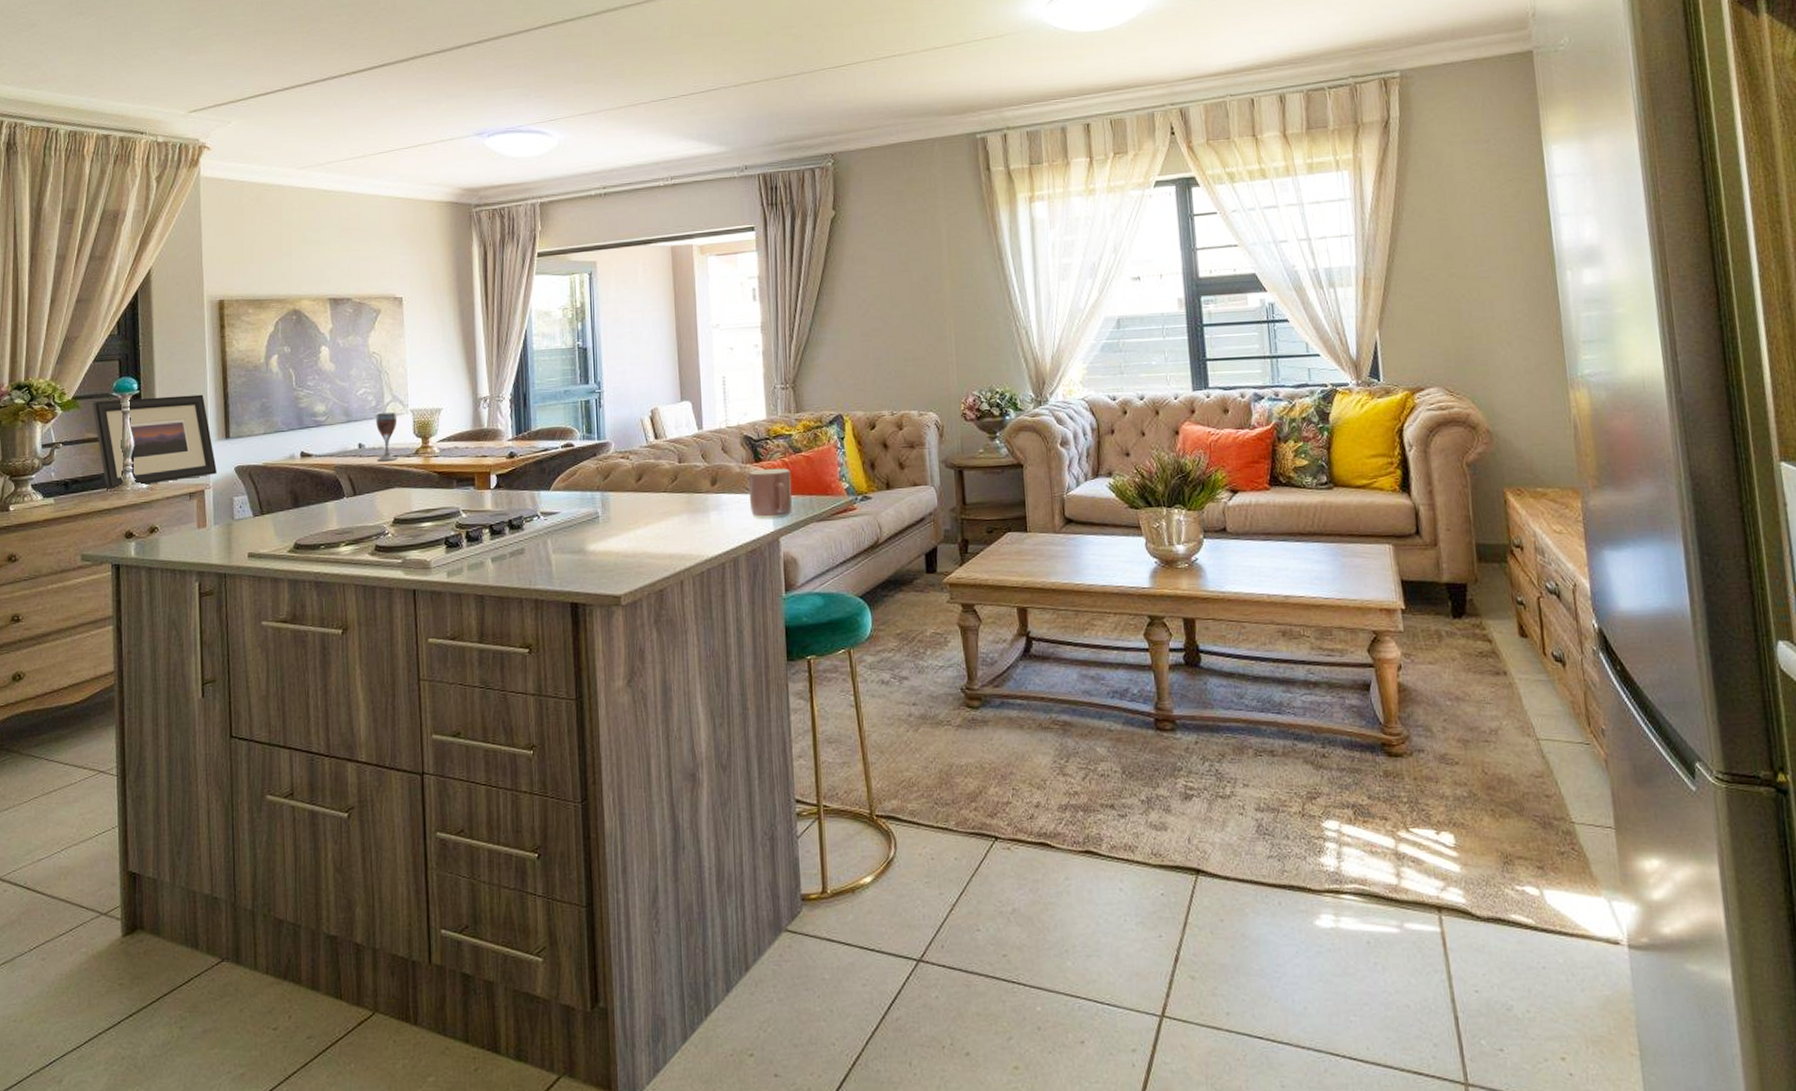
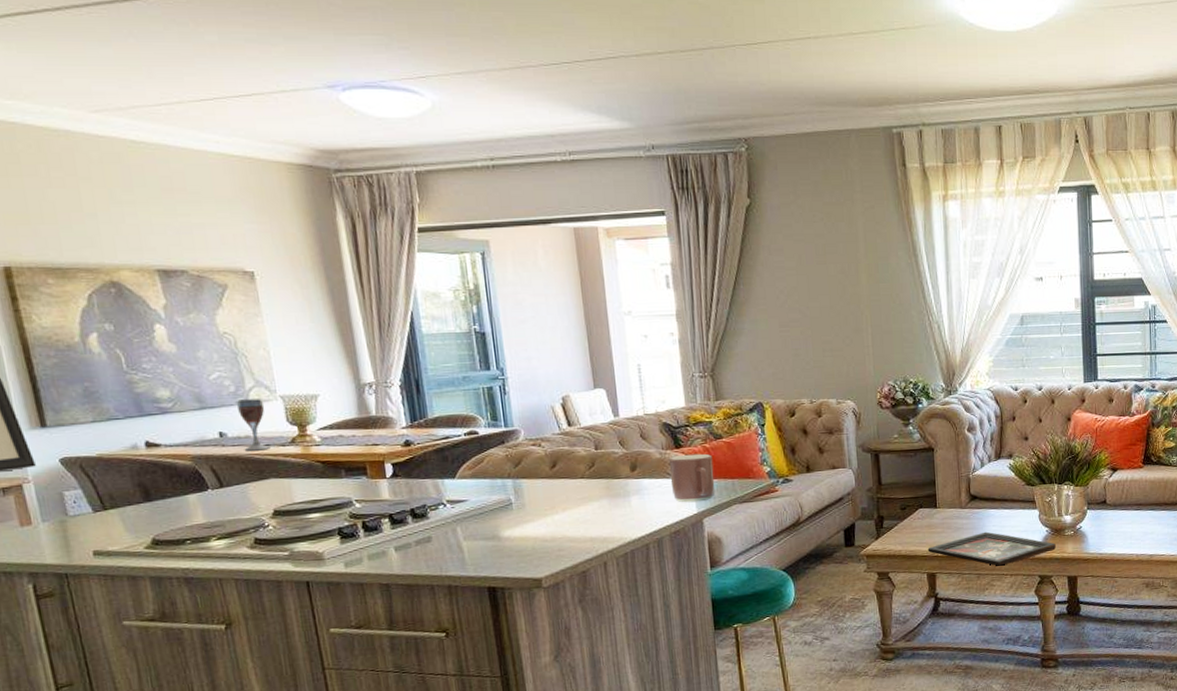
decorative tray: none [1017,561,1167,602] -> present [927,531,1056,566]

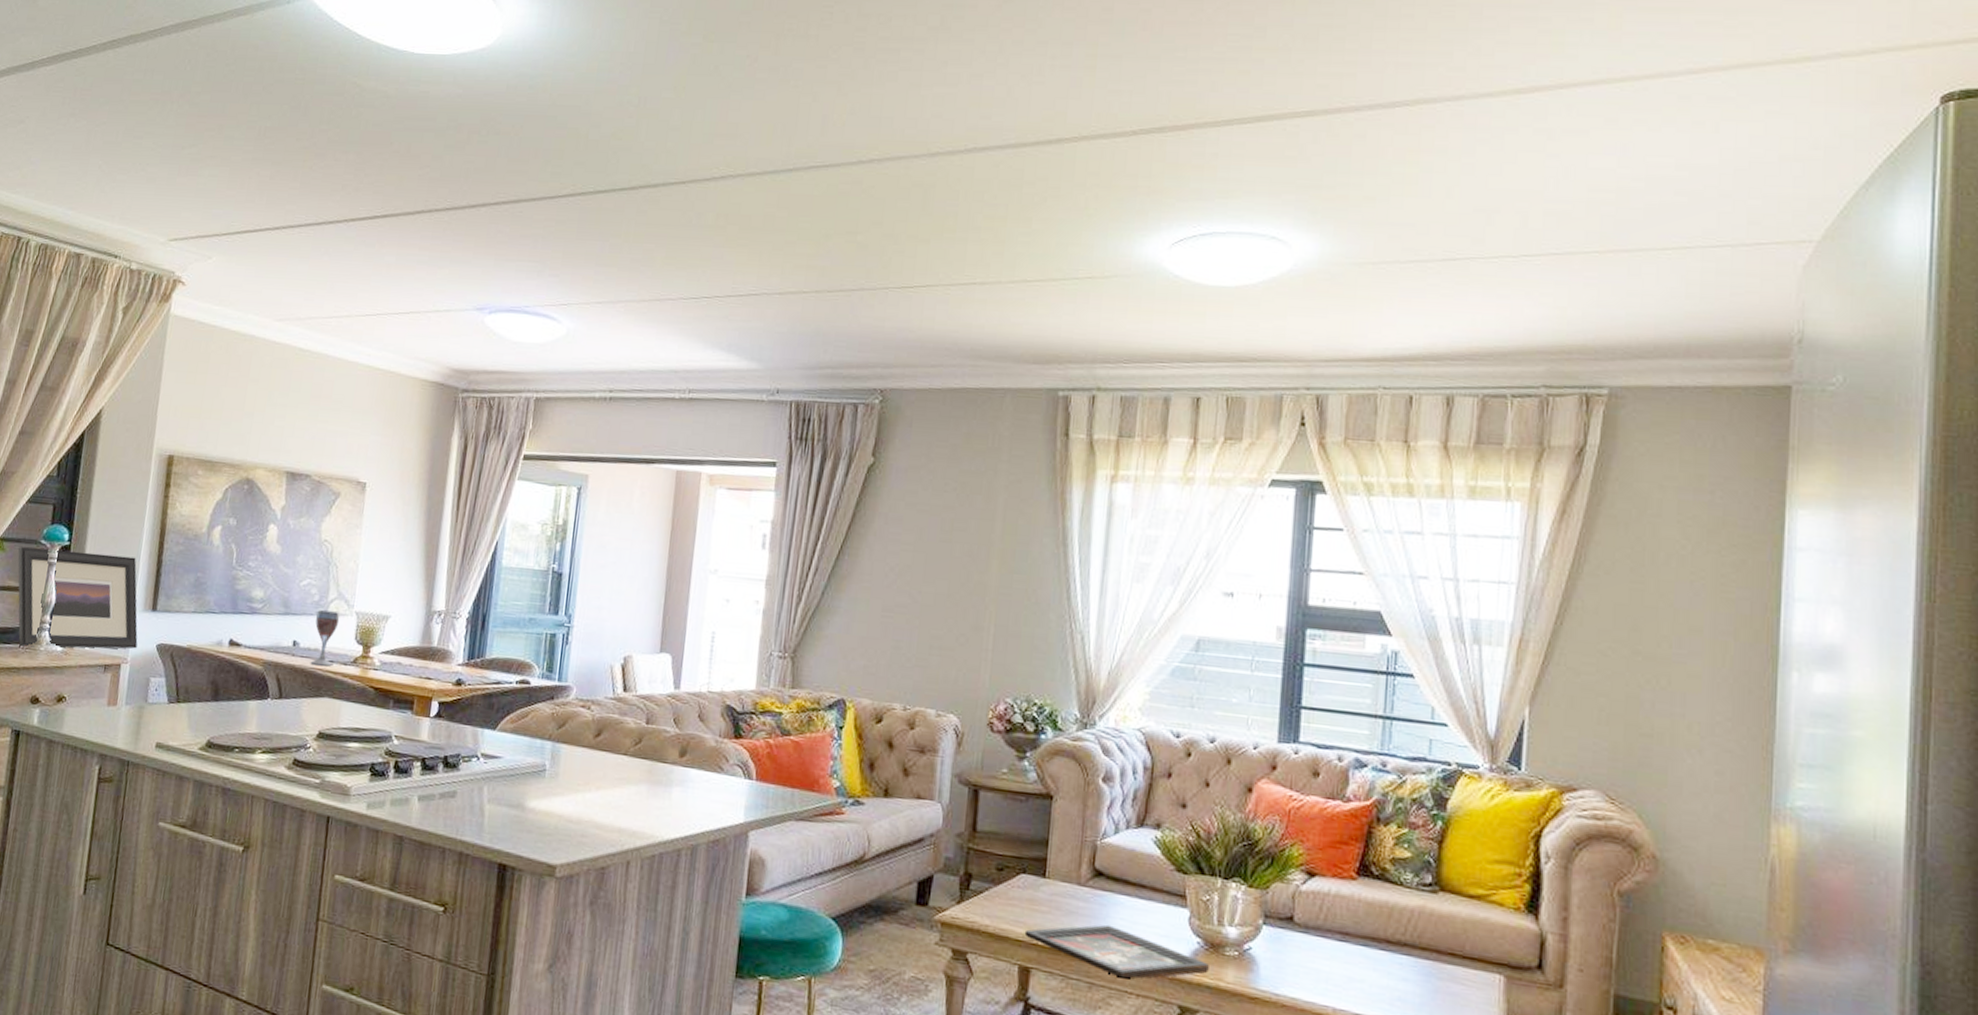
mug: present [668,453,715,503] -> none [720,747,775,810]

